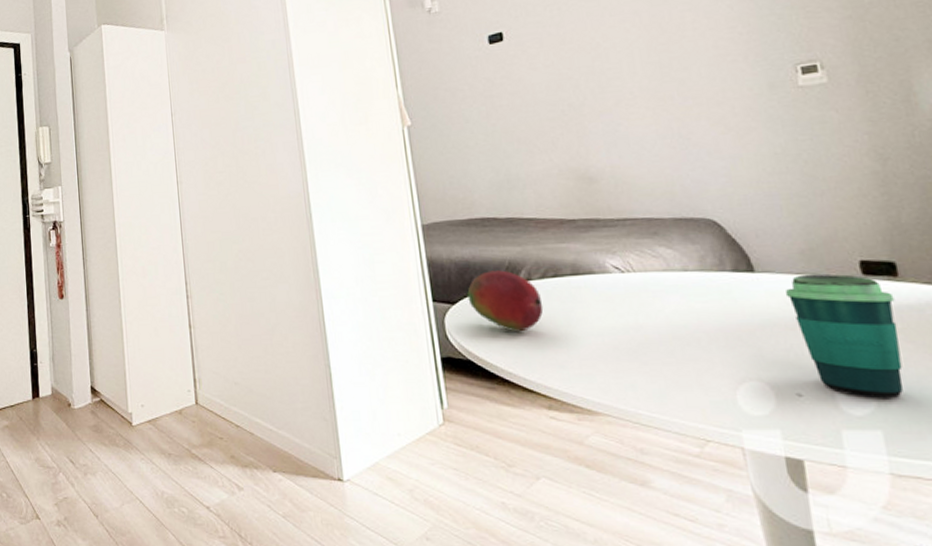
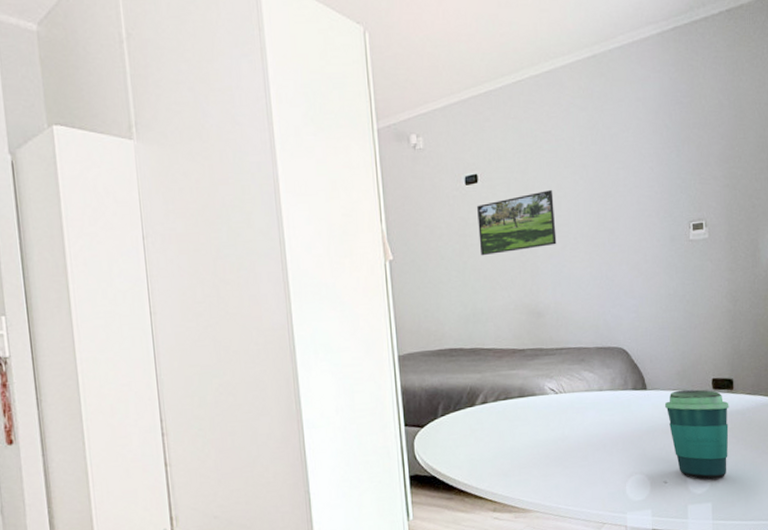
fruit: present [467,270,544,332] -> none [434,395,495,449]
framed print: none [504,42,608,118] -> present [477,190,557,256]

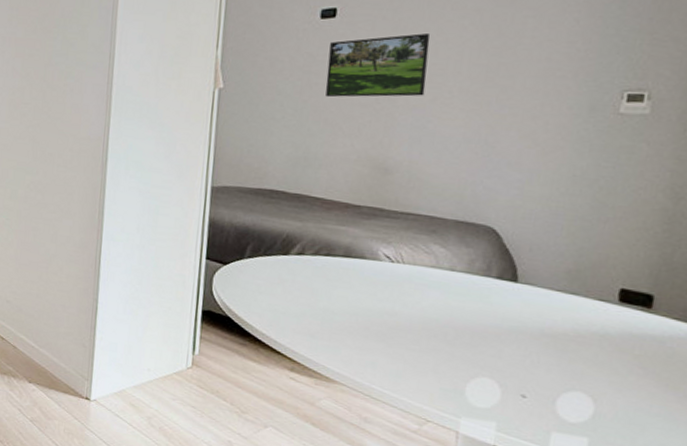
cup: present [664,389,729,480] -> none [539,292,642,414]

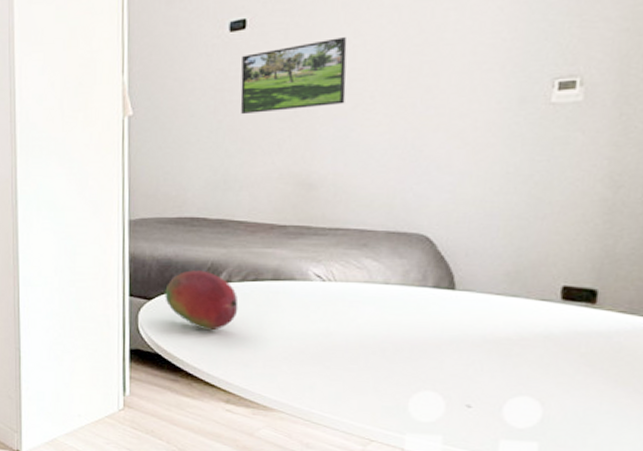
fruit: none [239,239,309,300] -> present [165,270,239,331]

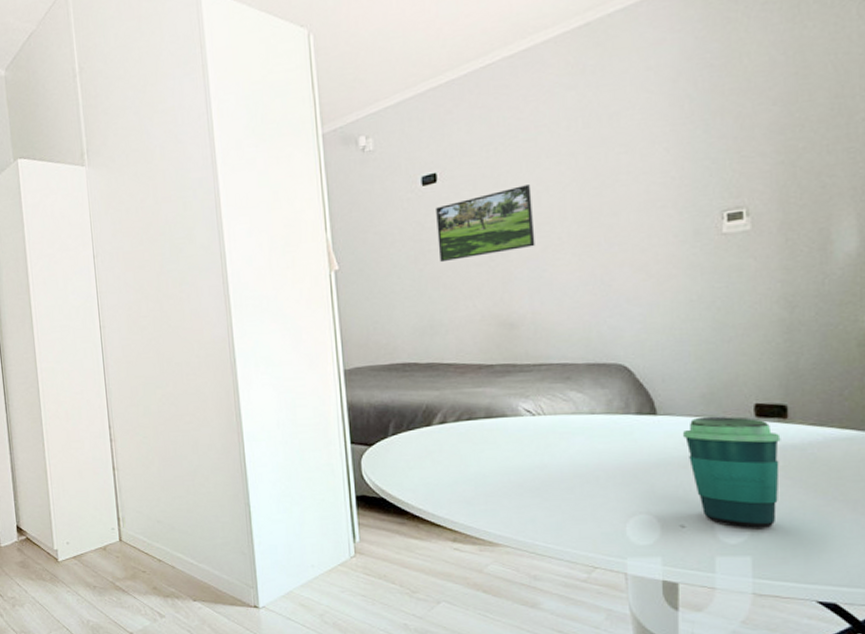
fruit: present [165,270,239,331] -> none [384,413,456,472]
cup: none [479,295,586,415] -> present [682,416,781,528]

